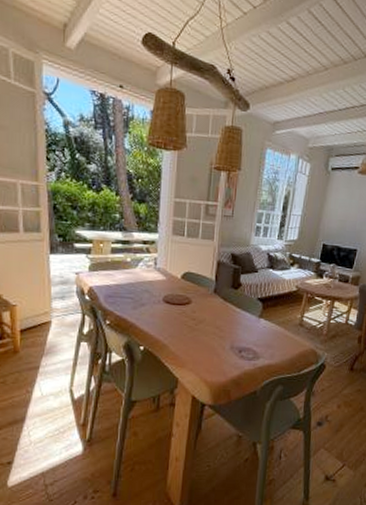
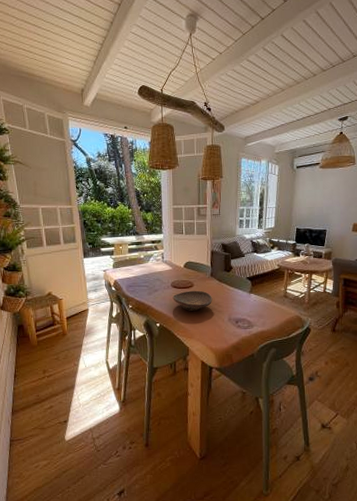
decorative bowl: none [163,308,214,334] -> present [172,290,213,311]

